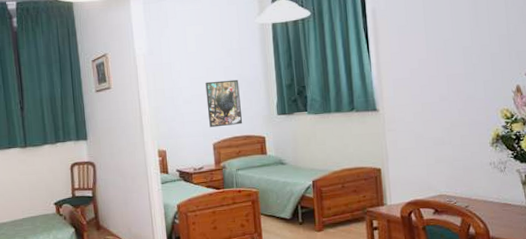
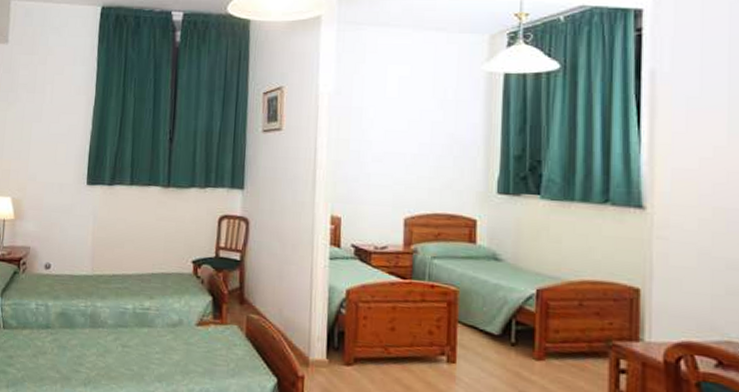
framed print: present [205,79,243,128] -> none [402,138,449,199]

